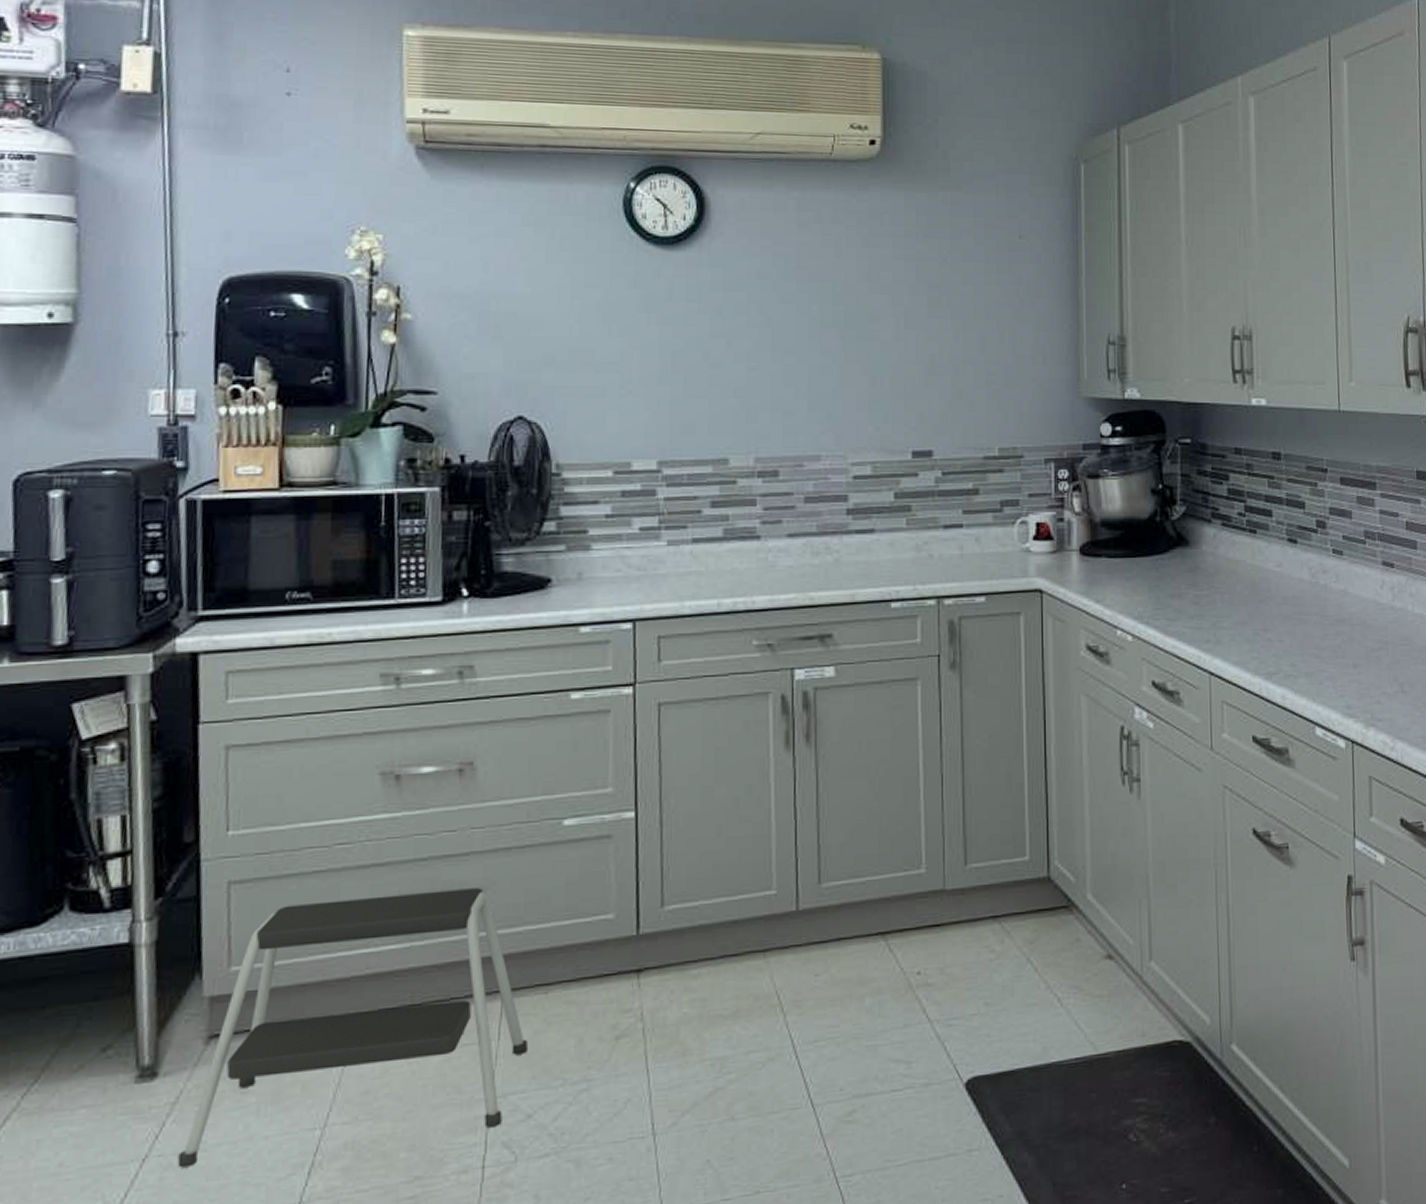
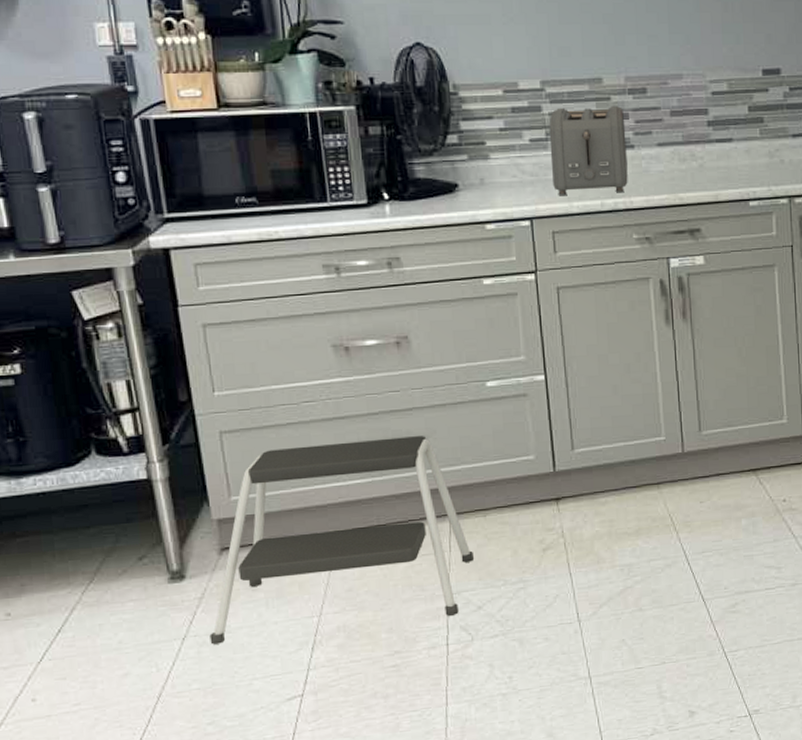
toaster: none [662,490,752,594] -> present [549,105,628,196]

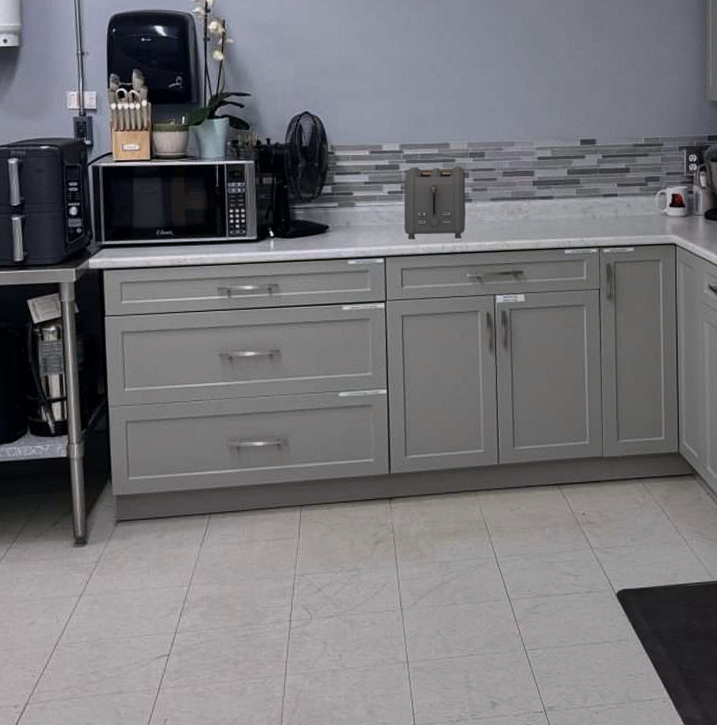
step stool: present [209,436,474,645] -> none [100,435,318,603]

